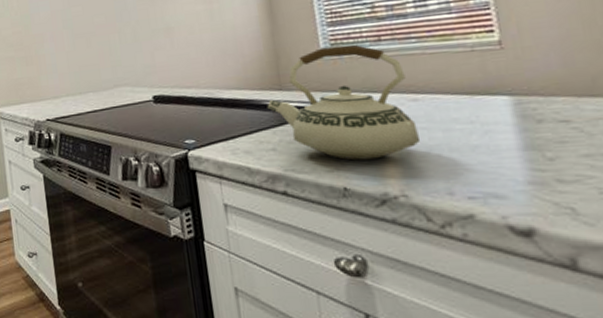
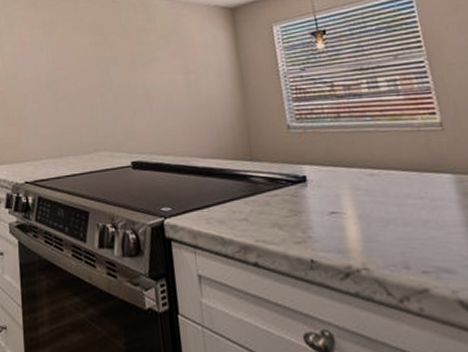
teakettle: present [267,44,421,161] -> none [239,119,379,233]

